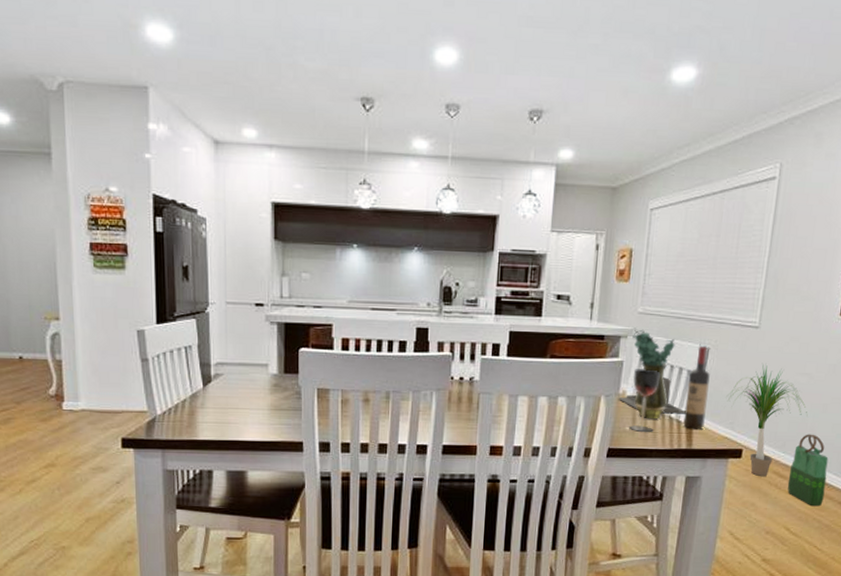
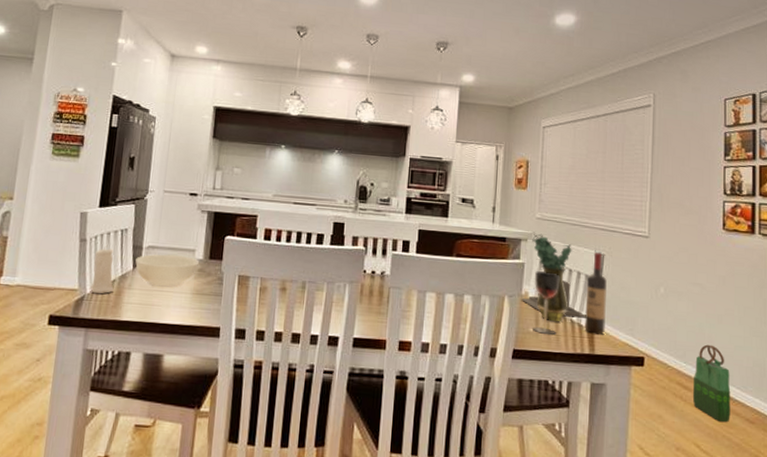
candle: none [160,365,186,415] -> present [90,246,114,294]
bowl: none [205,370,273,404] -> present [135,254,199,287]
potted plant: present [726,364,808,477] -> none [624,272,704,388]

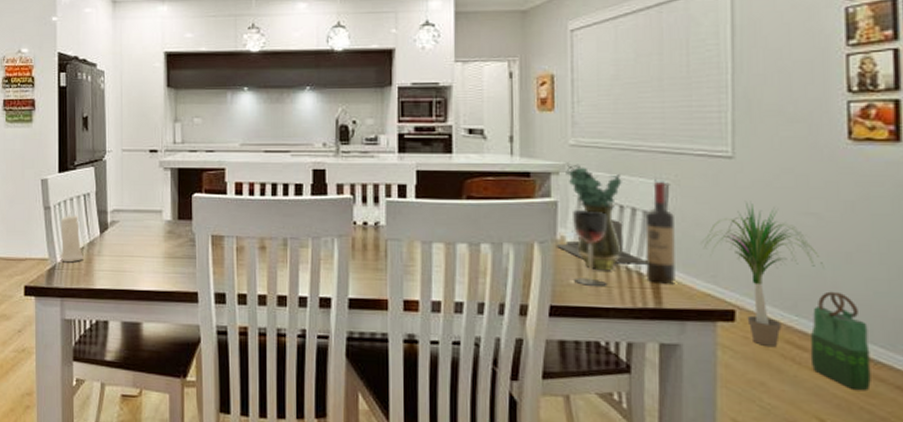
bowl: present [135,254,199,287] -> none [102,217,167,252]
potted plant: none [624,272,704,388] -> present [701,202,825,348]

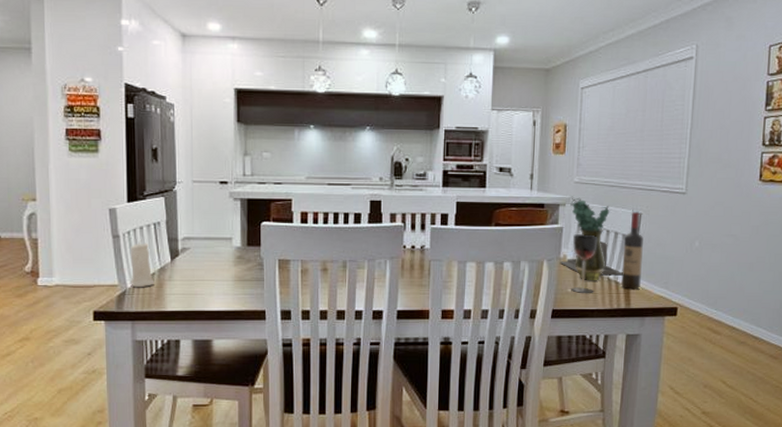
potted plant: present [701,202,825,348] -> none [659,227,736,333]
tote bag: present [809,291,871,390] -> none [721,291,758,359]

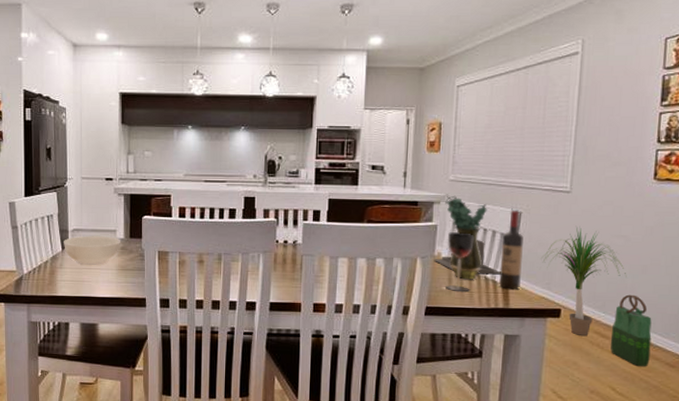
candle: present [130,240,154,288] -> none [27,231,47,274]
bowl: none [173,244,237,276] -> present [64,236,120,265]
potted plant: none [659,227,736,333] -> present [541,227,627,337]
tote bag: none [721,291,758,359] -> present [610,294,652,366]

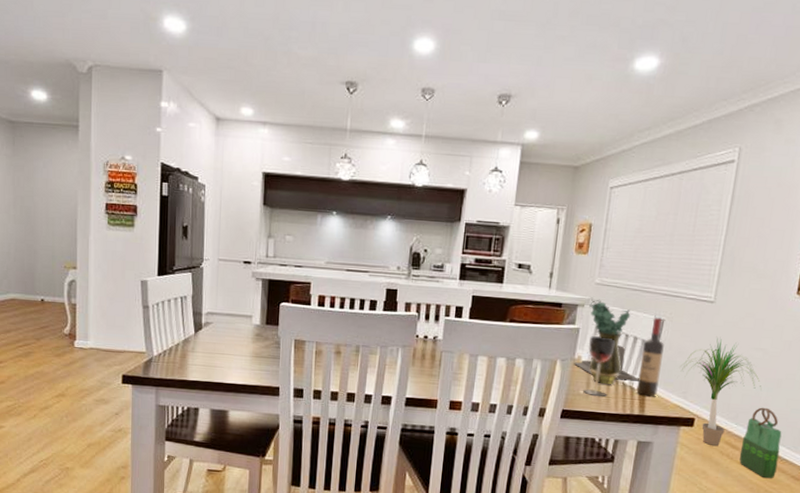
bowl: present [64,236,120,265] -> none [197,319,256,351]

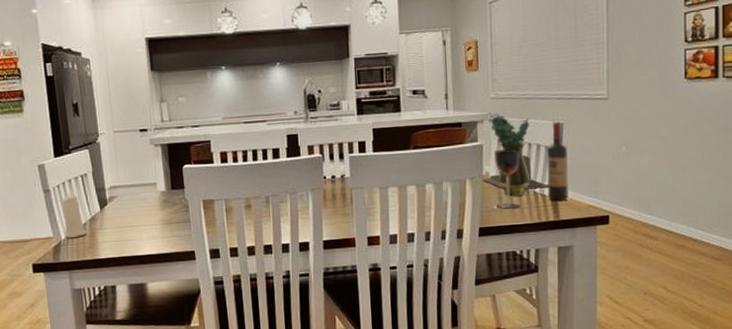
candle: none [157,312,179,357] -> present [62,193,87,239]
potted plant: present [680,337,762,447] -> none [586,132,668,240]
tote bag: present [739,407,782,478] -> none [658,193,696,263]

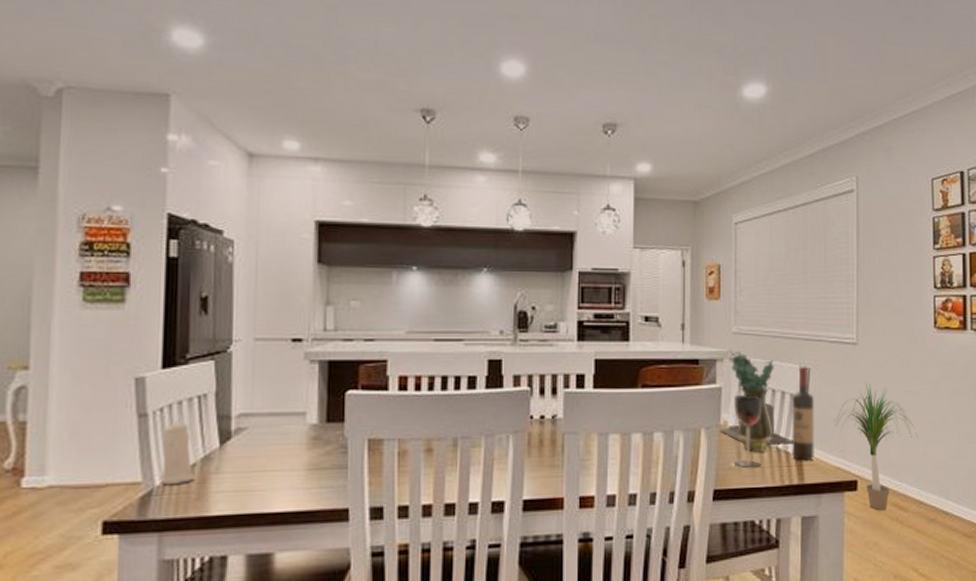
potted plant: none [586,132,668,240] -> present [833,383,918,511]

